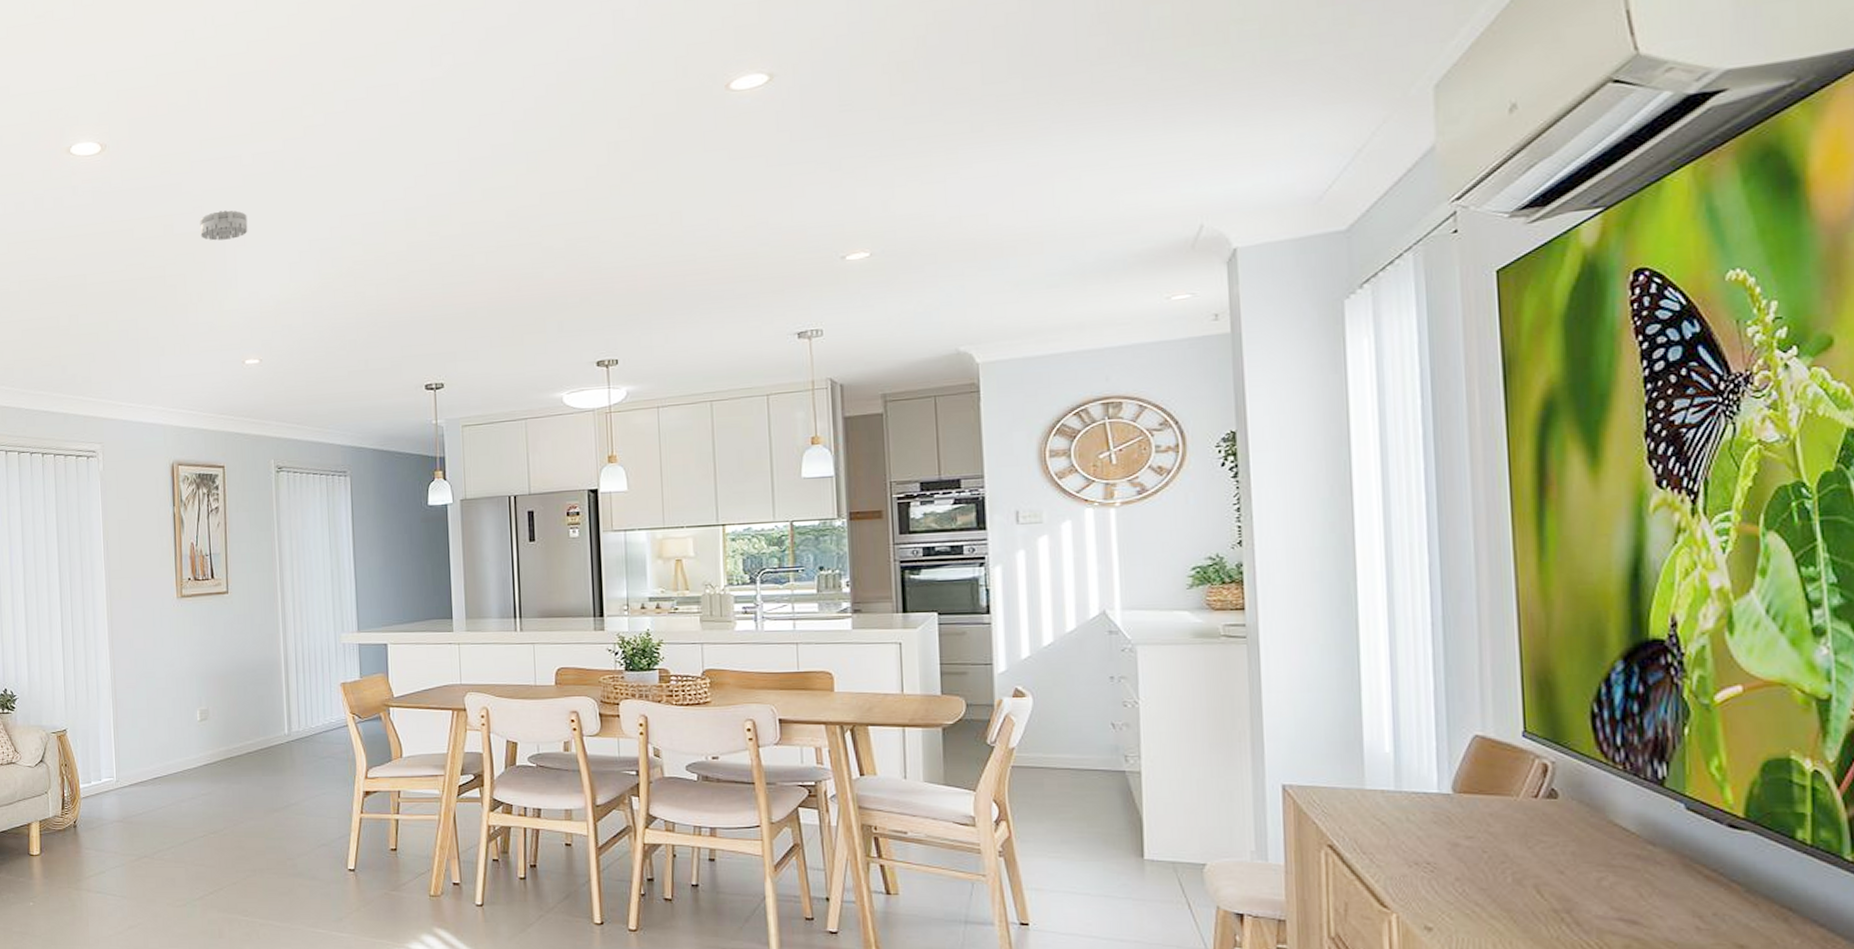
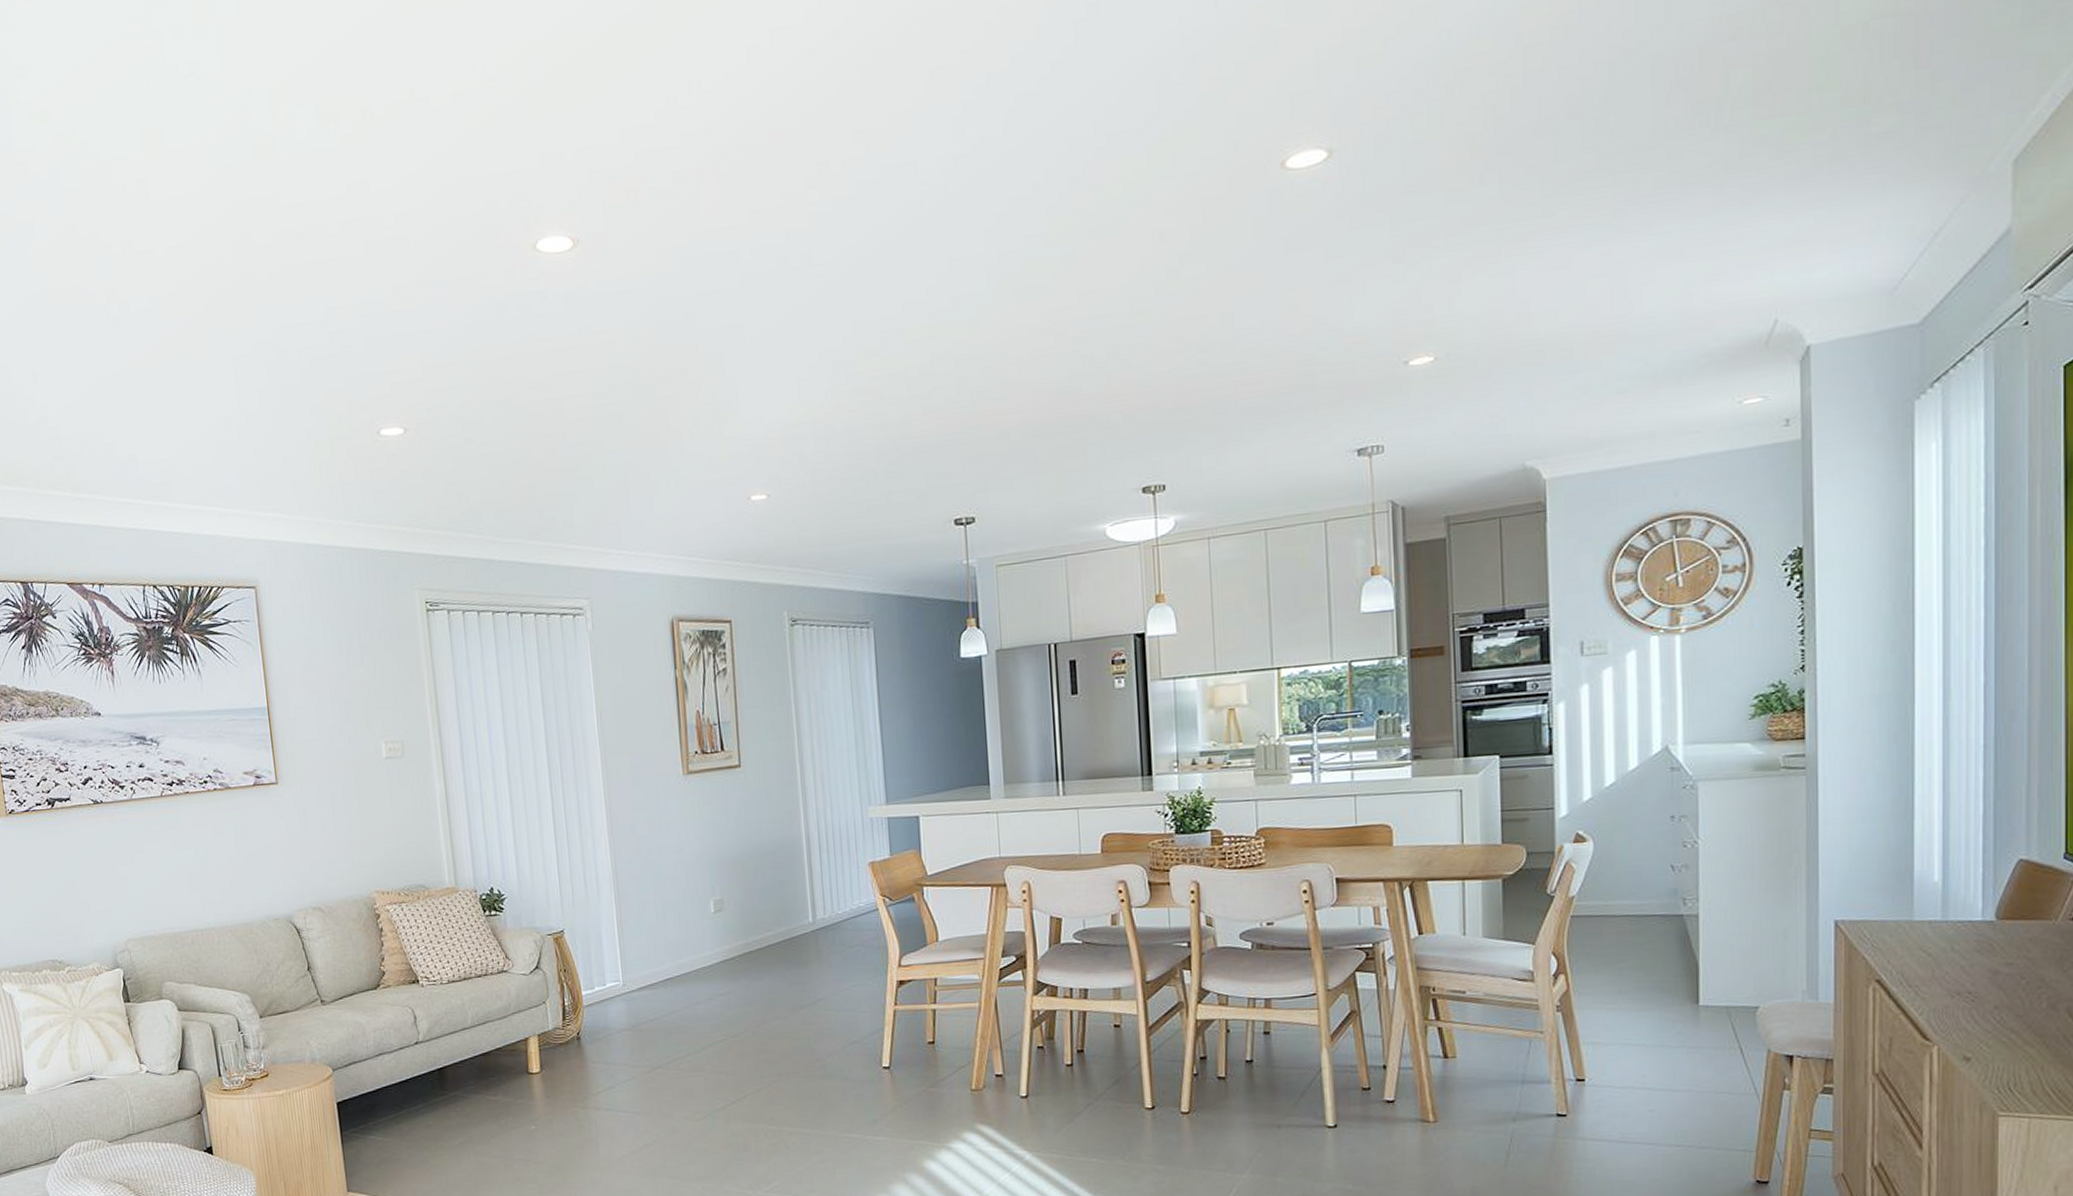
smoke detector: present [200,210,248,241] -> none [692,317,749,355]

